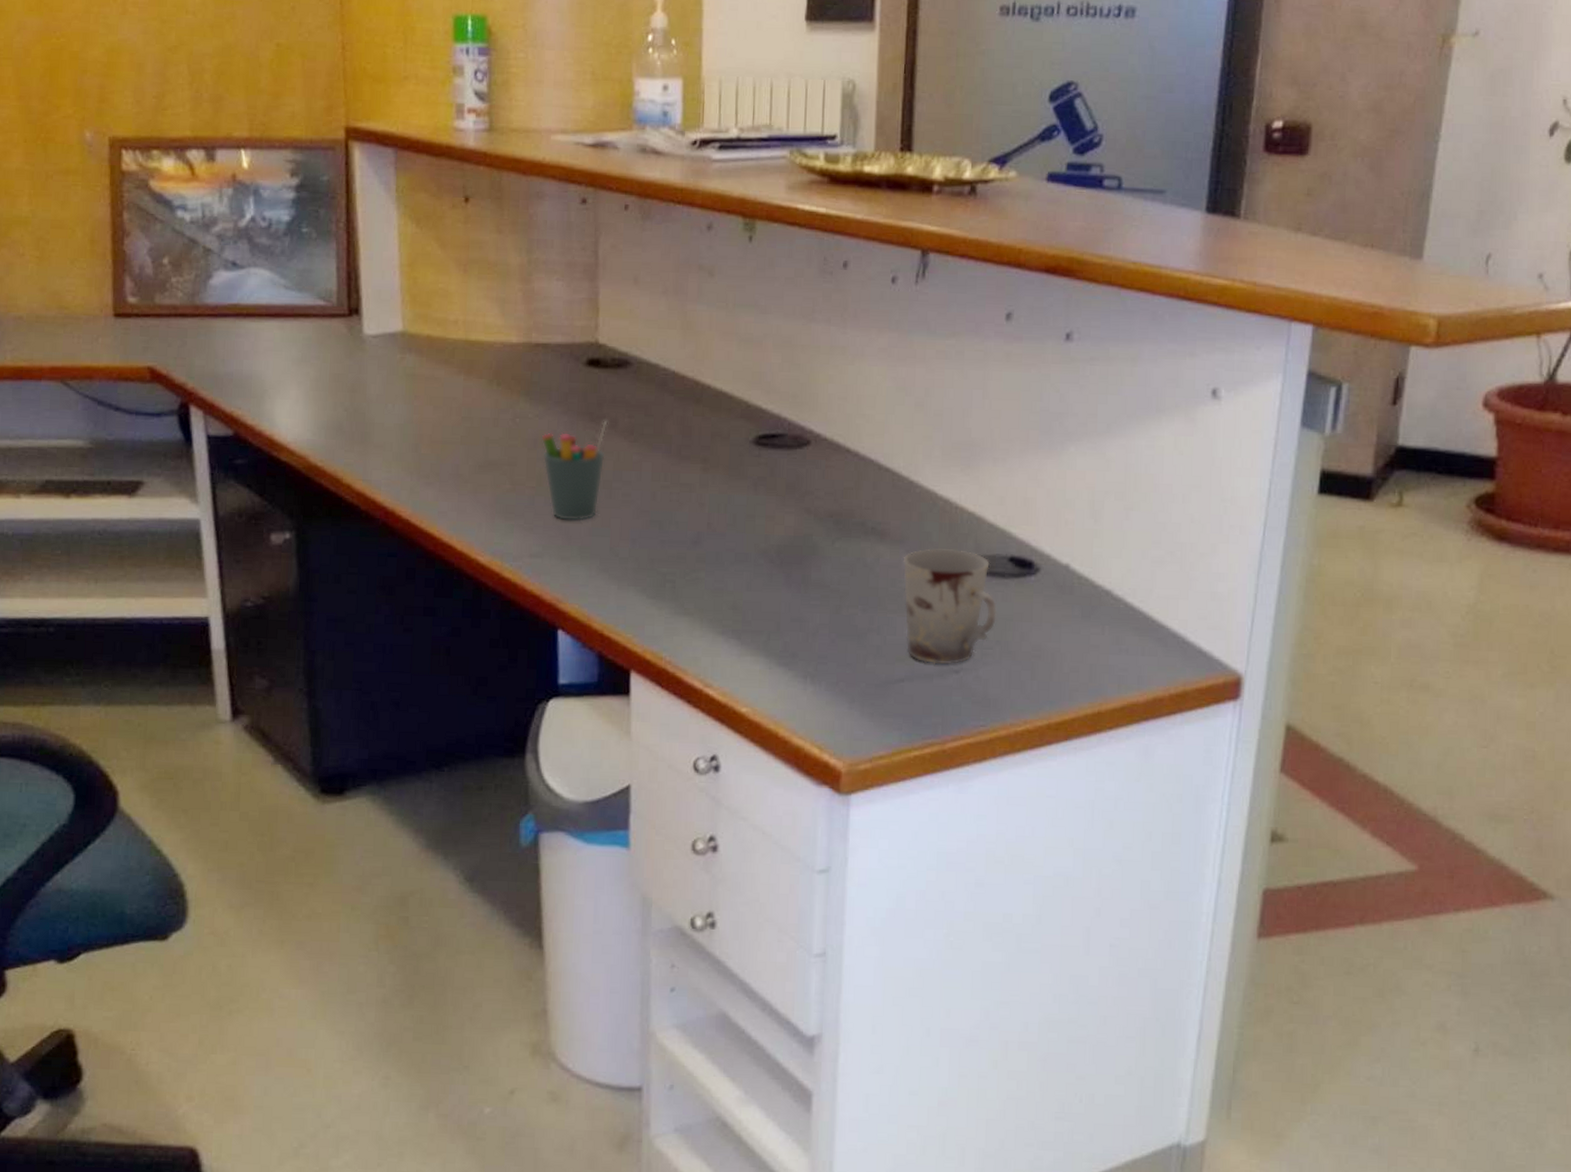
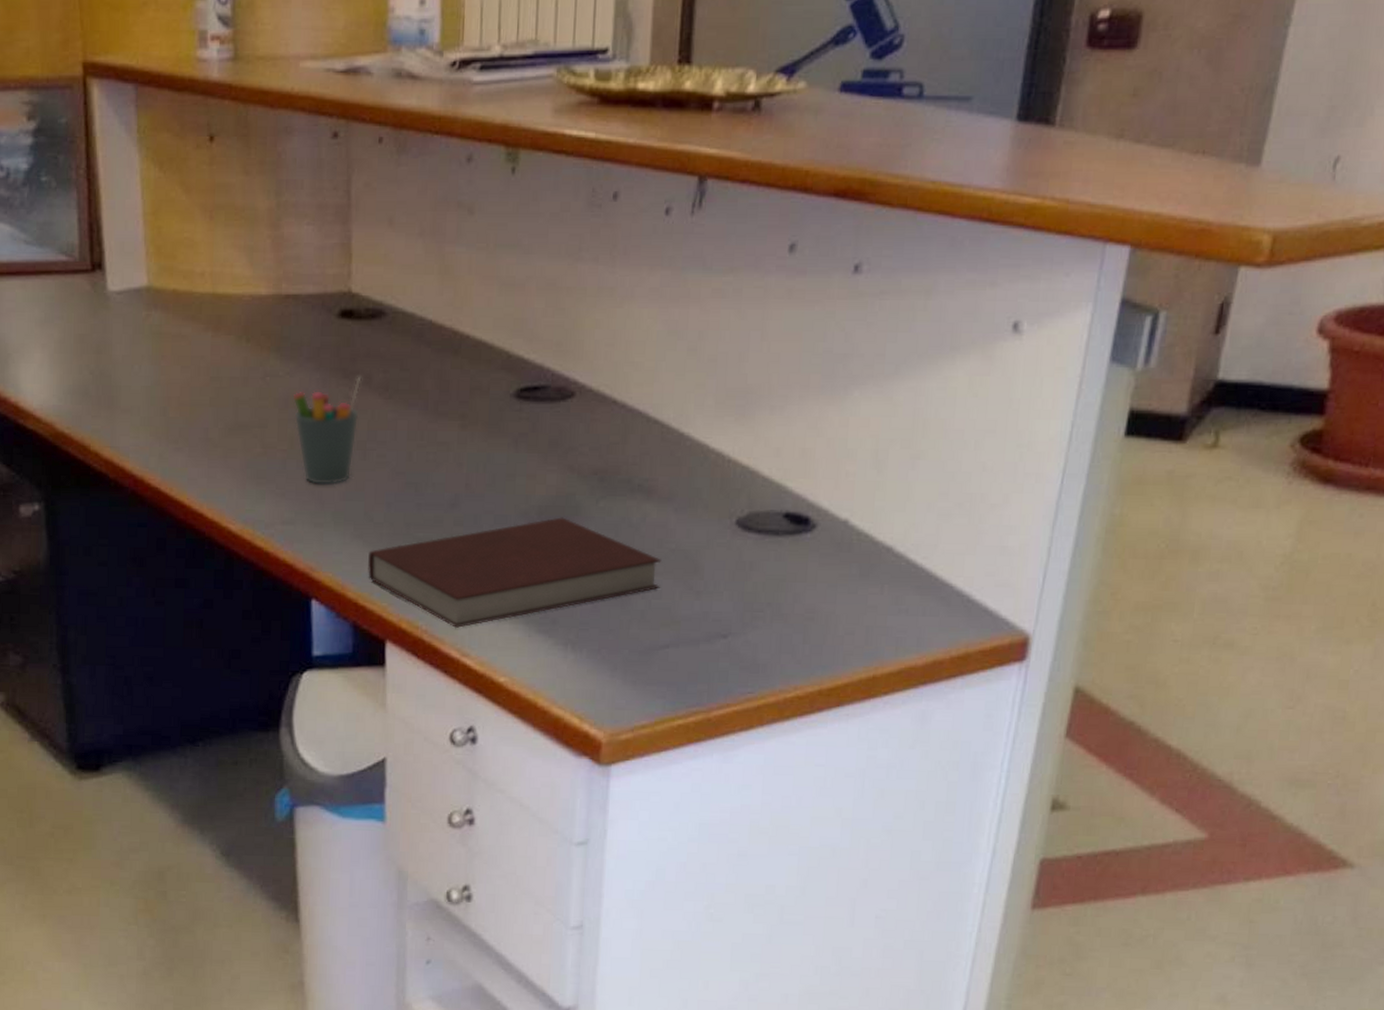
notebook: none [613,556,895,660] -> present [368,517,662,629]
cup: present [903,549,998,665] -> none [670,506,770,629]

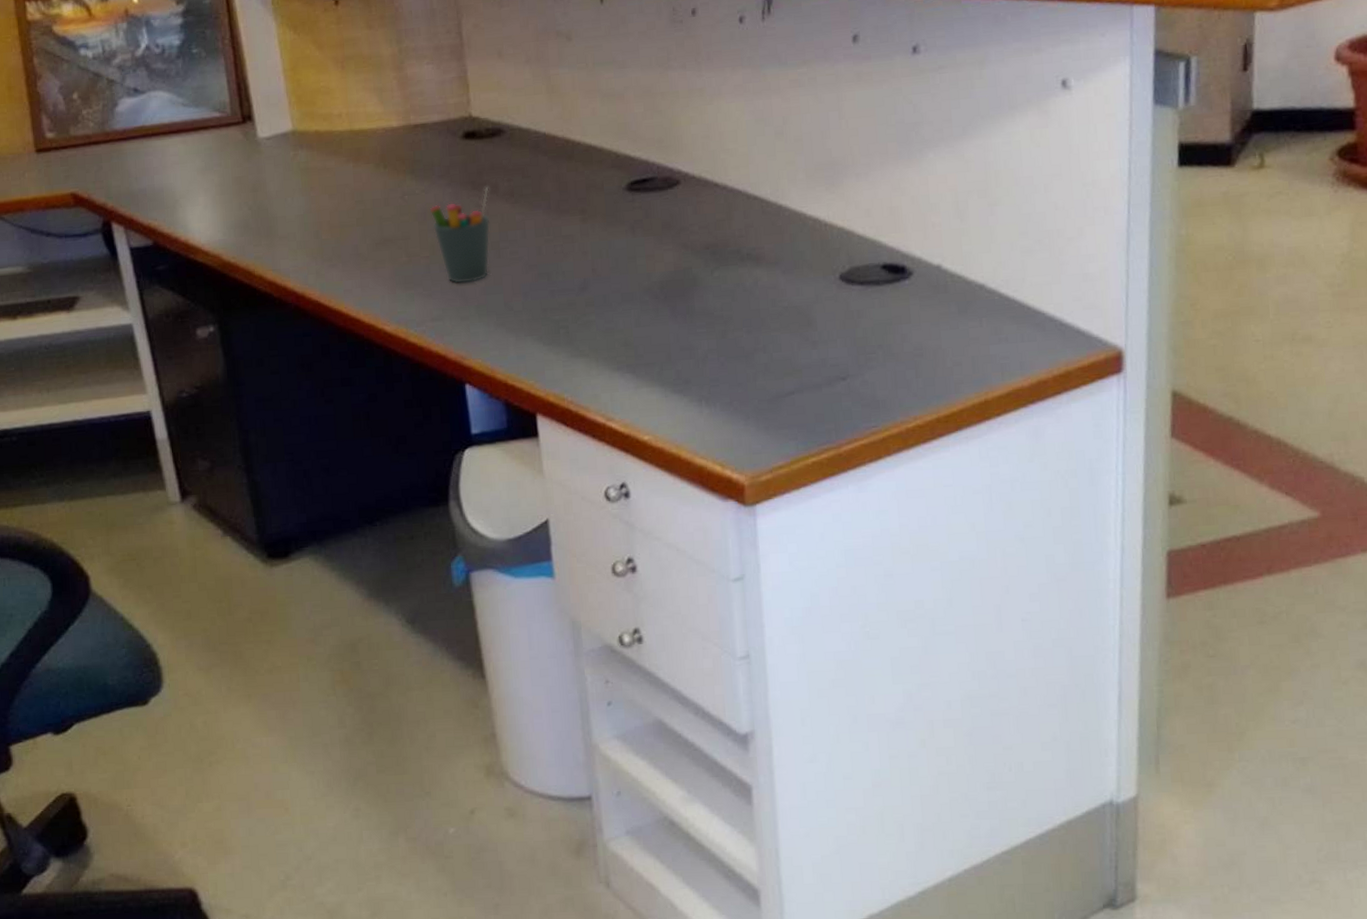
notebook: present [368,517,662,629] -> none [512,289,779,397]

